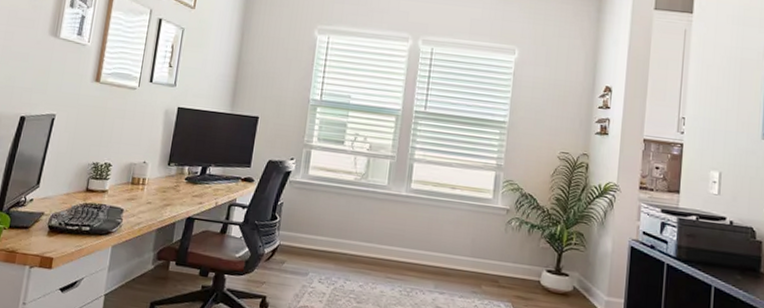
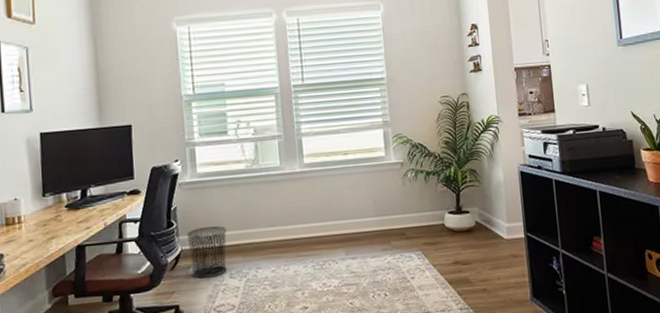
waste bin: none [285,227,325,278] -> present [187,226,227,279]

